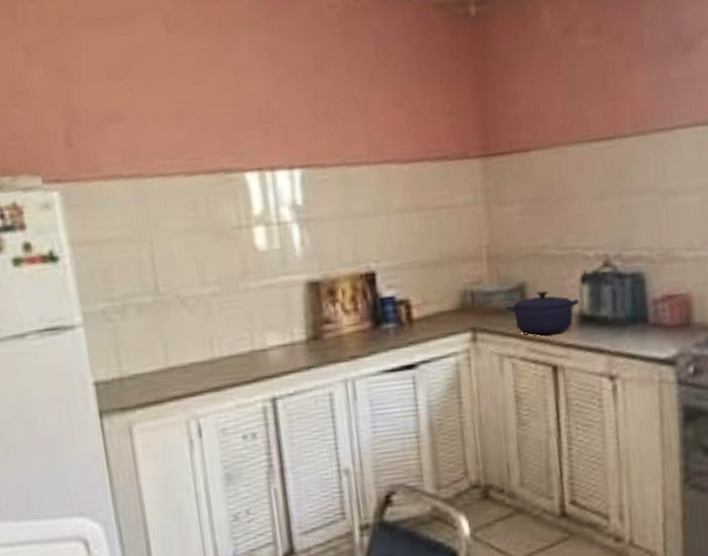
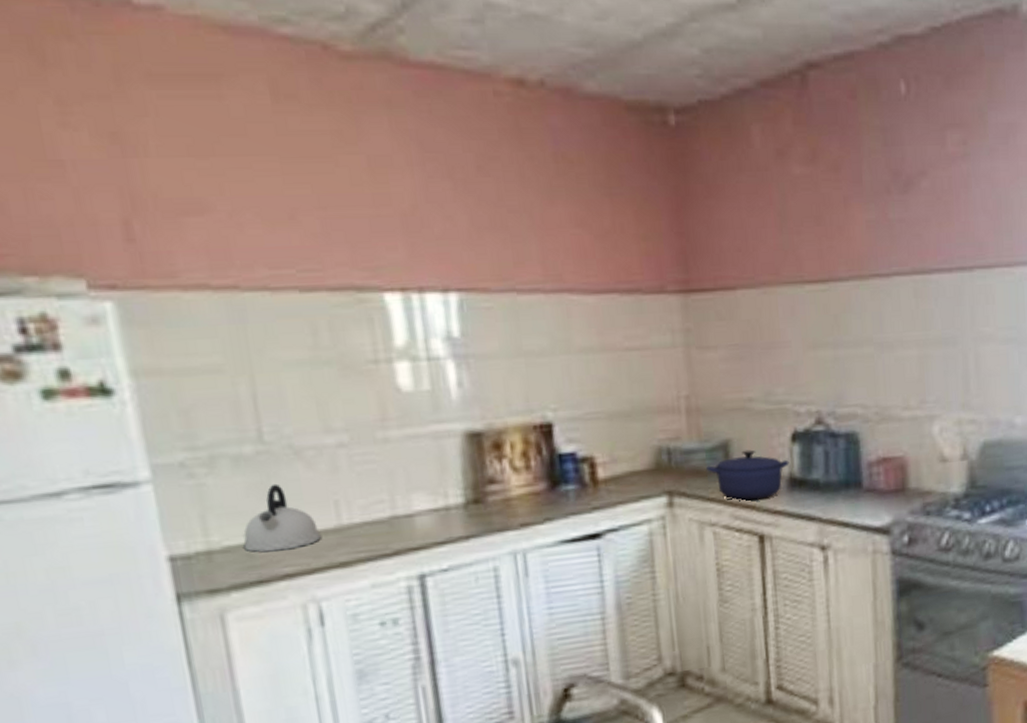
kettle: none [145,325,200,380] -> present [243,483,321,553]

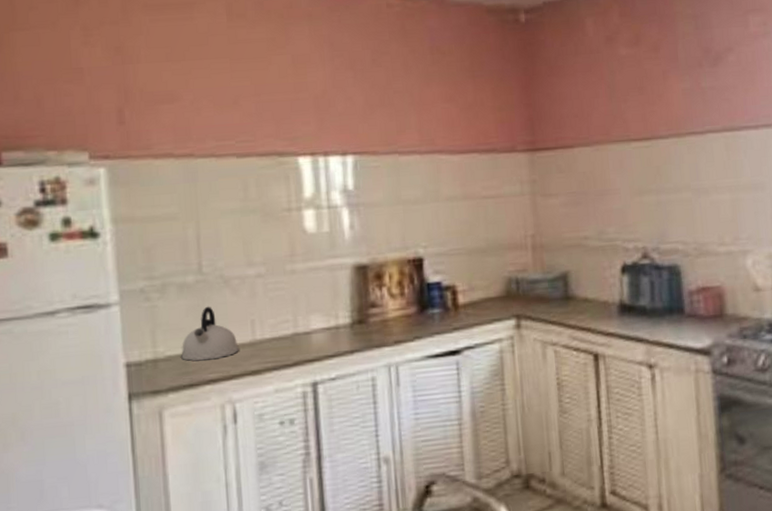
cooking pot: present [707,449,790,501] -> none [549,280,620,324]

